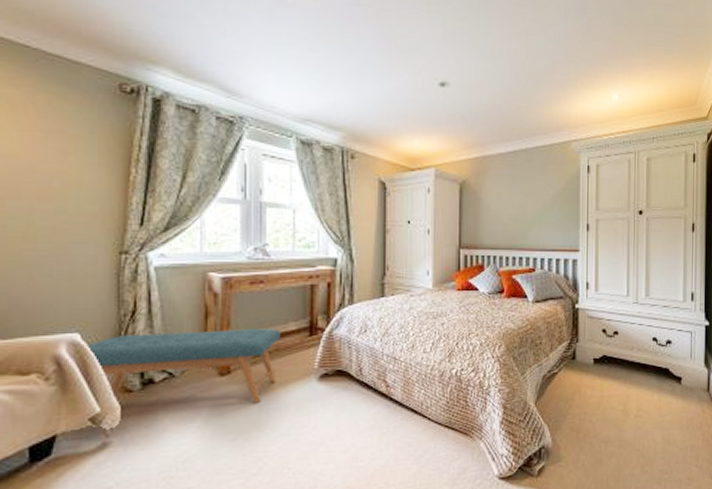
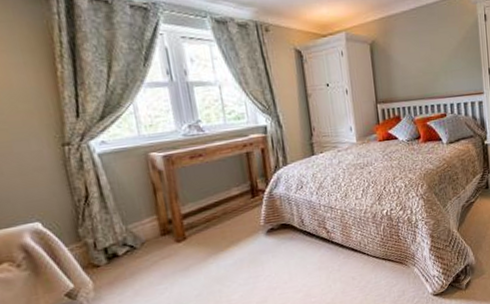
bench: present [85,329,280,403] -> none [47,195,229,273]

